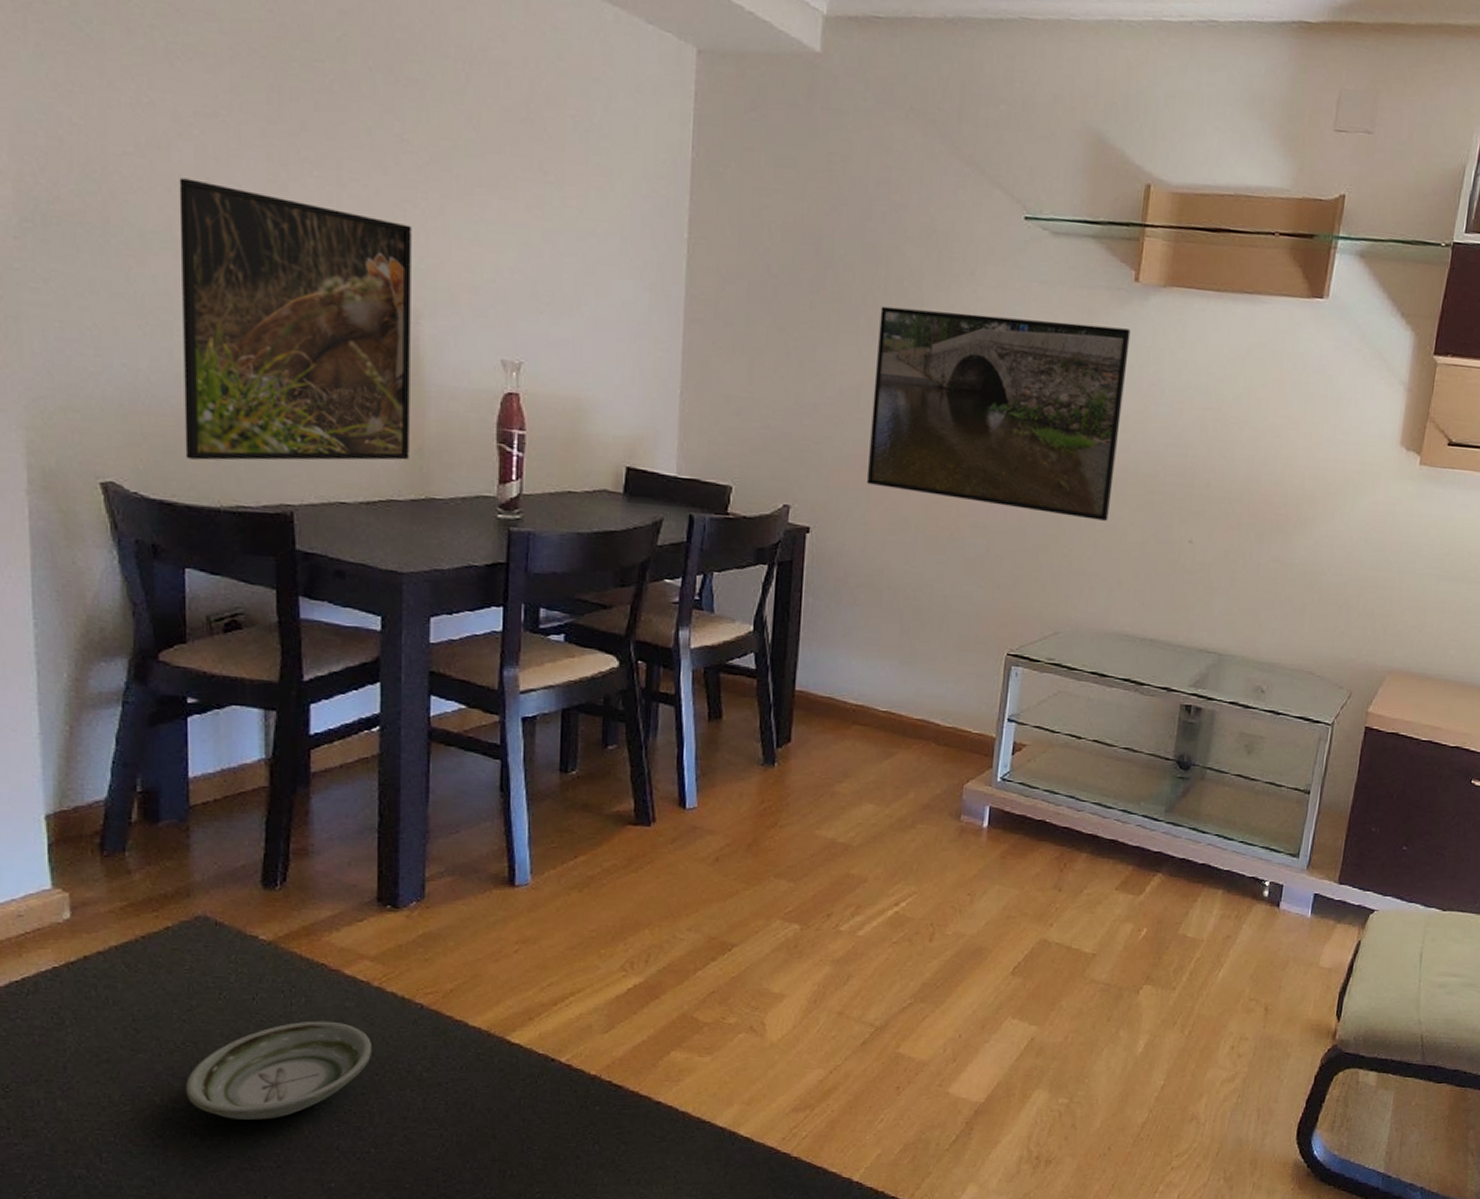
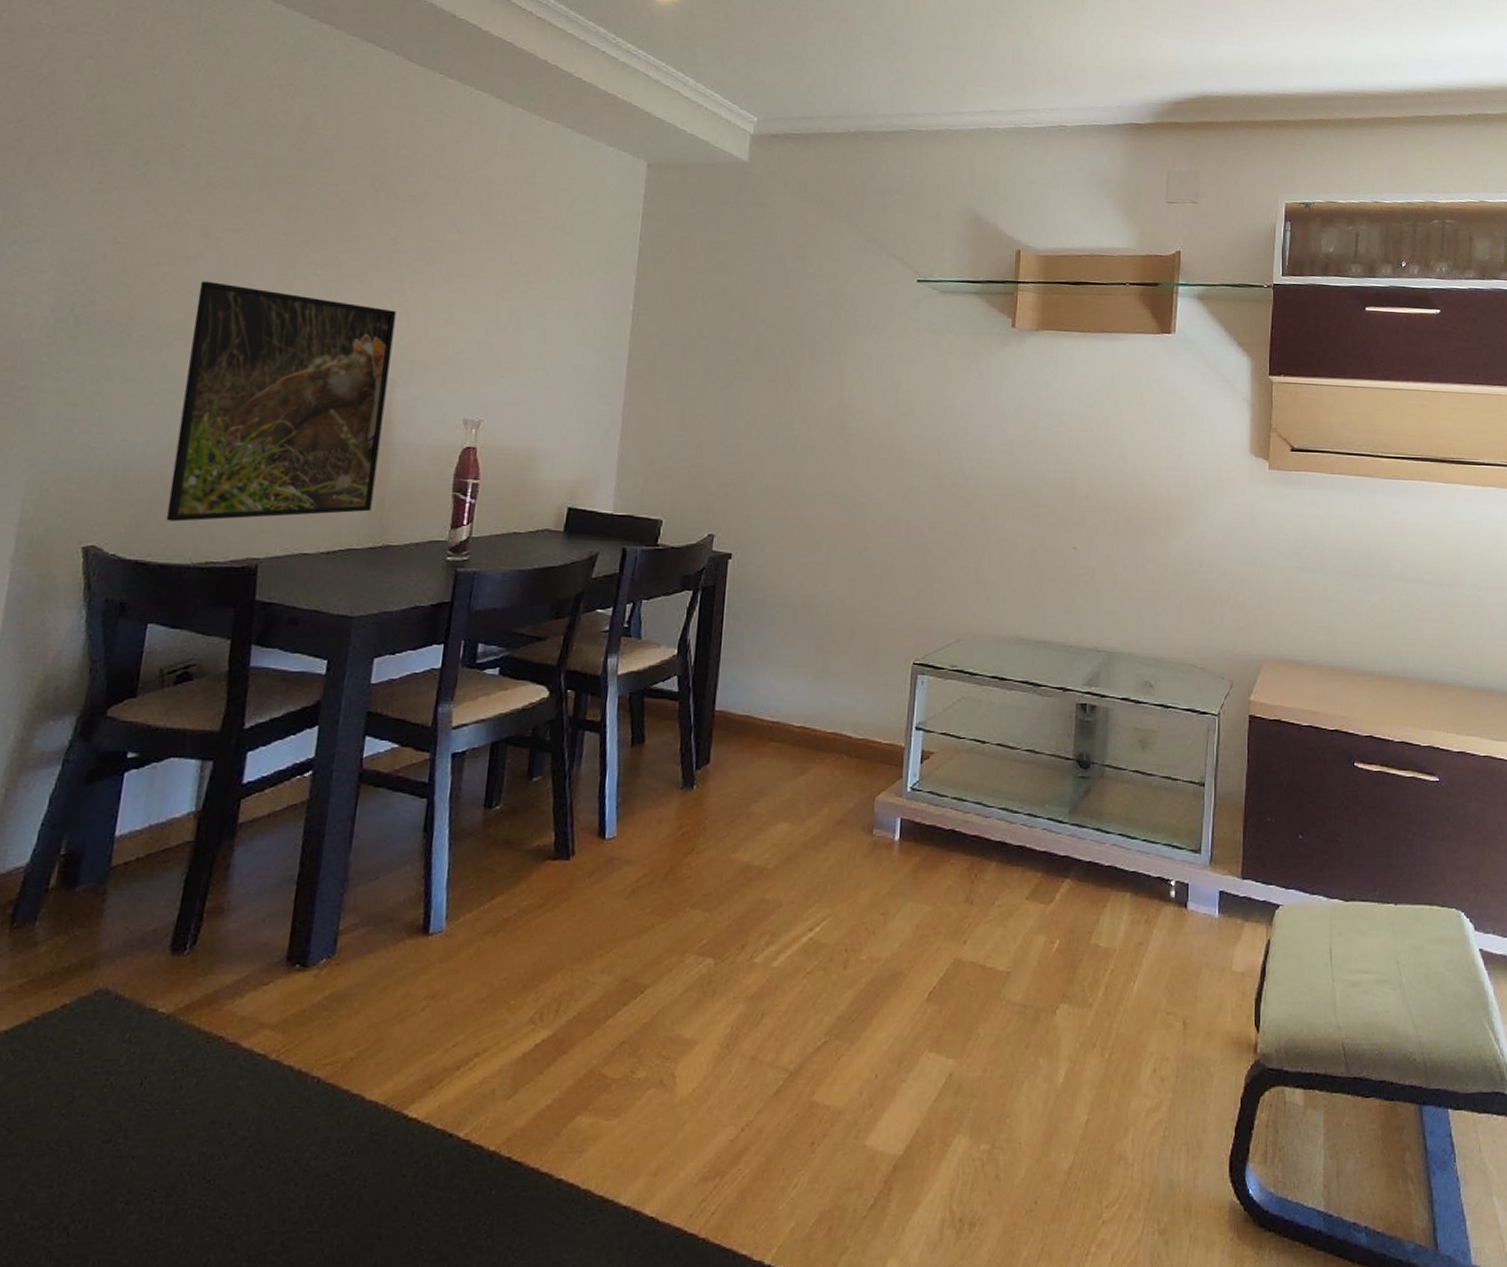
saucer: present [185,1020,373,1120] -> none [49,1104,261,1236]
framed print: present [866,306,1131,521] -> none [783,357,1011,533]

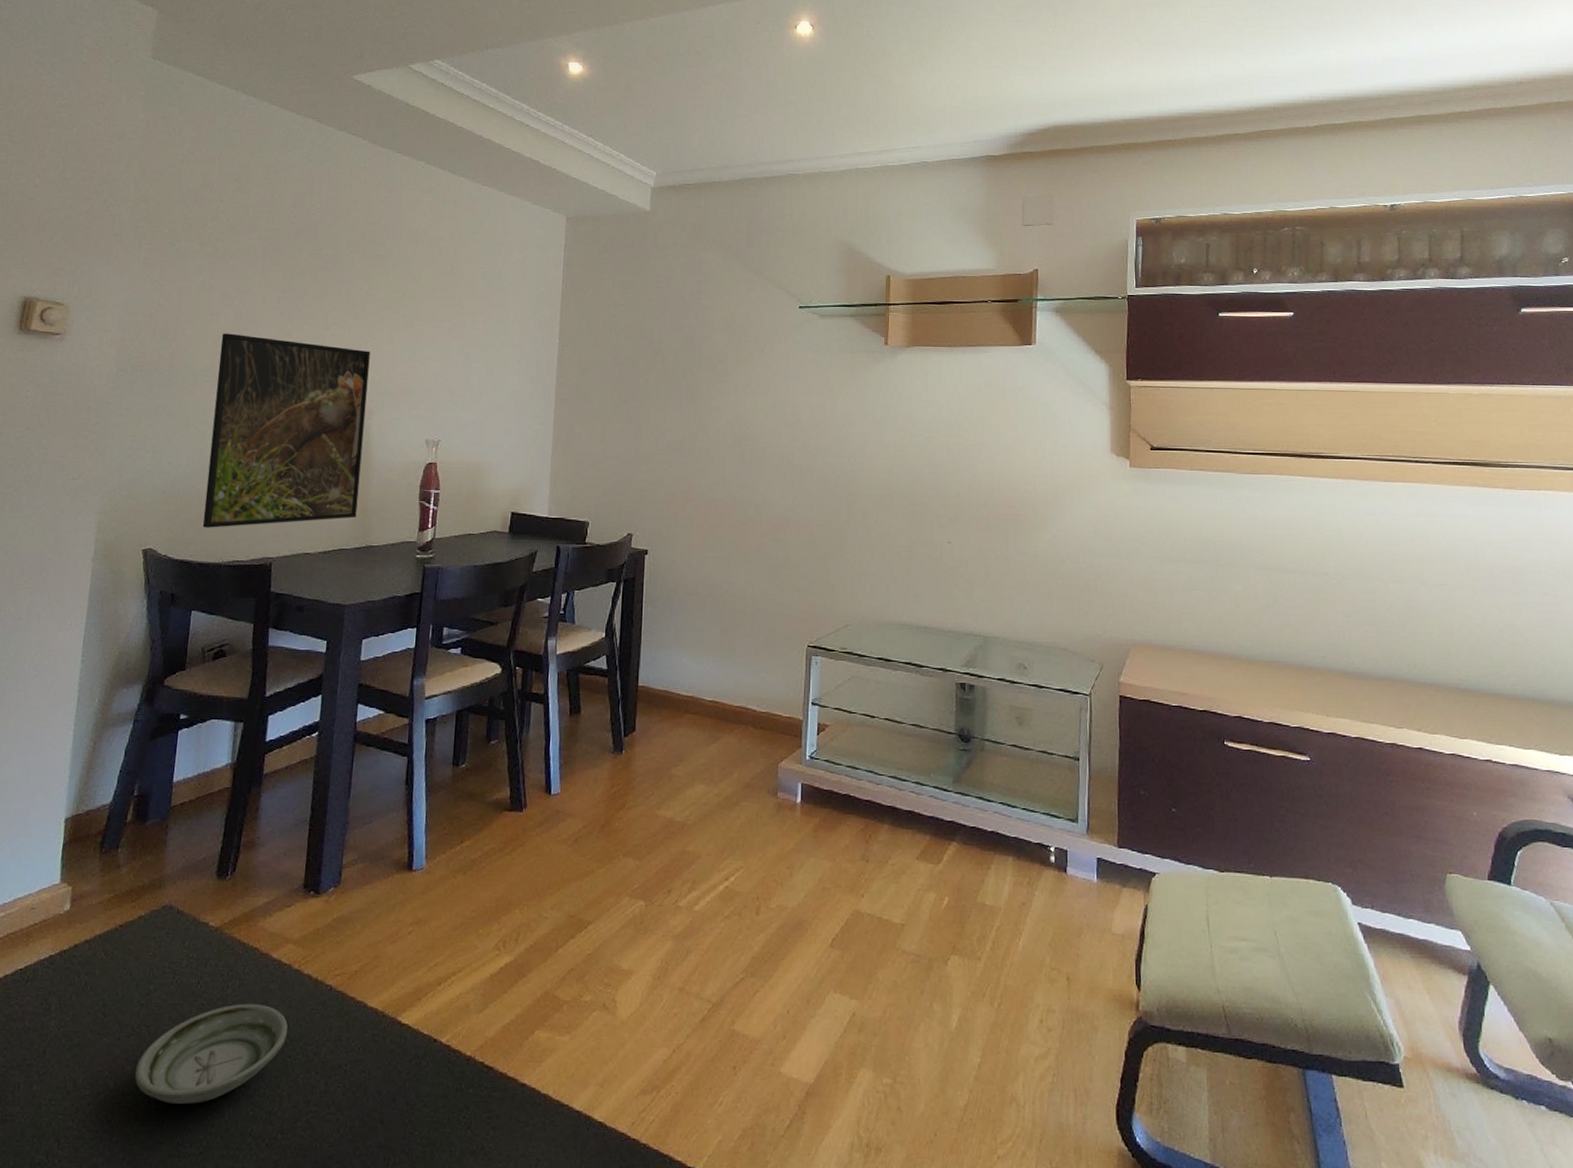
saucer: none [49,1104,261,1236] -> present [134,1003,288,1104]

